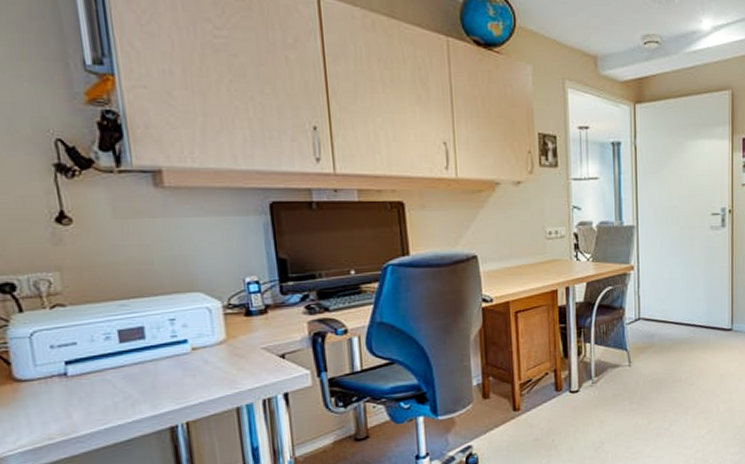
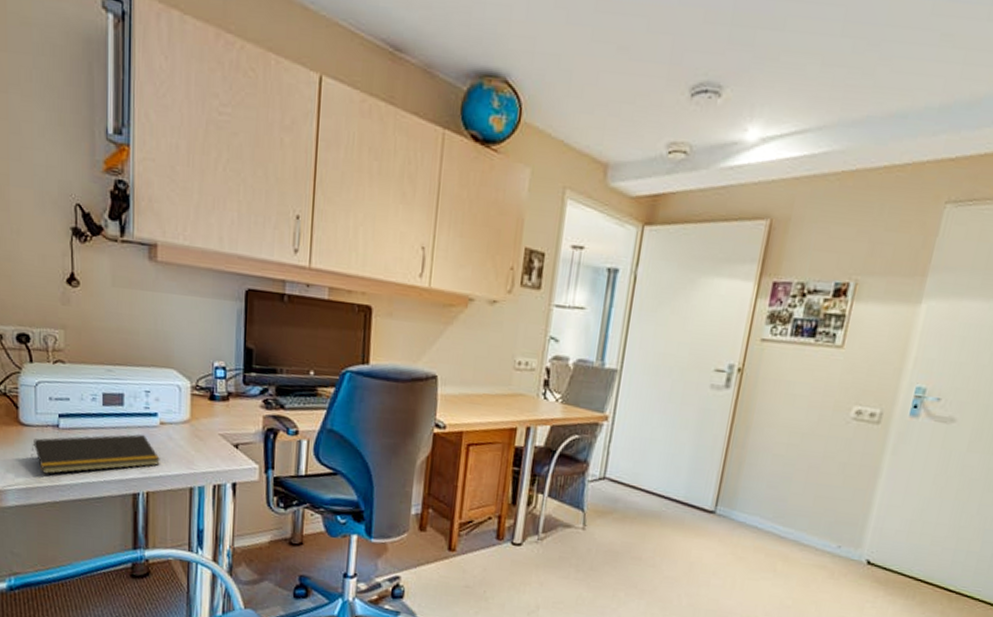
notepad: none [34,363,198,429] -> present [31,434,160,474]

